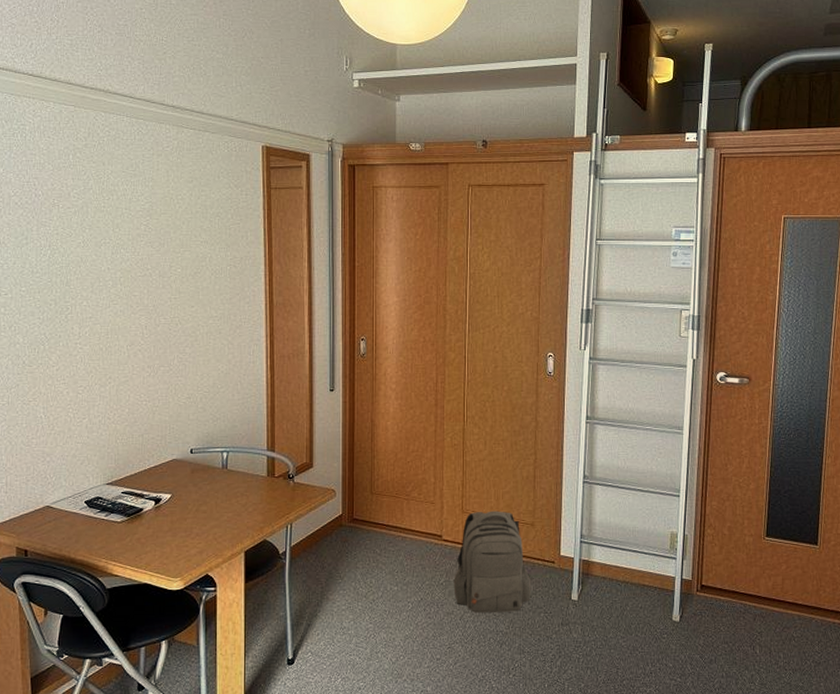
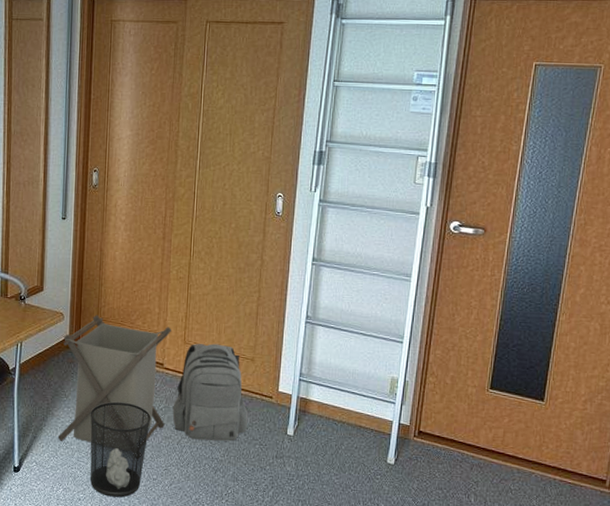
laundry basket: none [333,489,448,638] -> present [57,315,171,458]
waste bin: none [367,579,431,683] -> present [90,401,151,498]

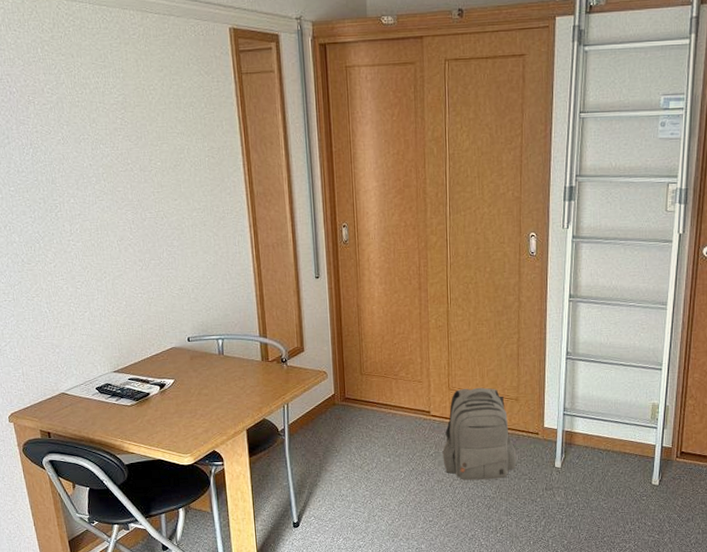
laundry basket: present [57,315,171,458] -> none [329,370,436,503]
waste bin: present [90,401,151,498] -> none [362,451,422,541]

